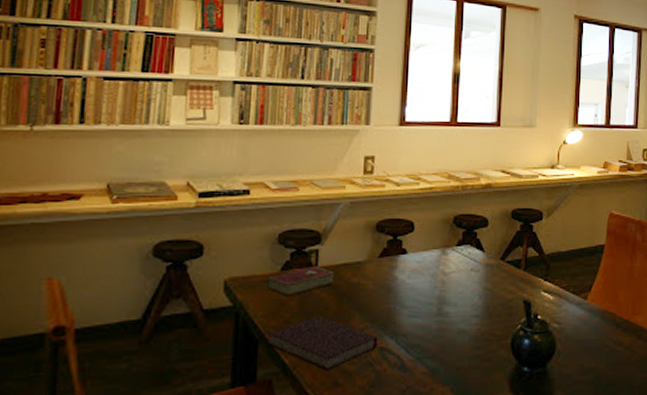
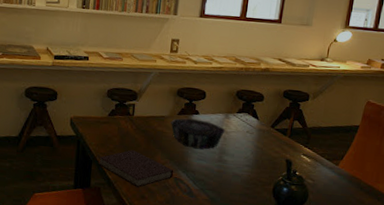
hardcover book: present [267,265,335,297] -> none [99,115,146,135]
decorative bowl: none [368,261,444,302] -> present [170,118,226,150]

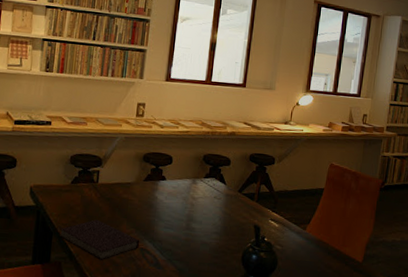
decorative bowl: present [170,118,226,150] -> none [136,184,193,217]

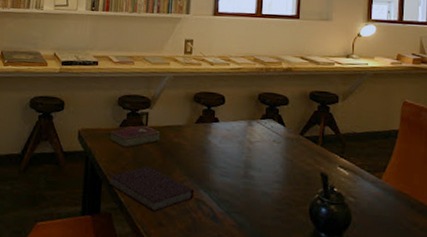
hardcover book: none [60,182,111,204] -> present [109,125,161,149]

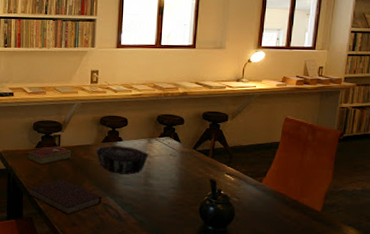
decorative bowl: none [187,127,250,164] -> present [95,145,149,175]

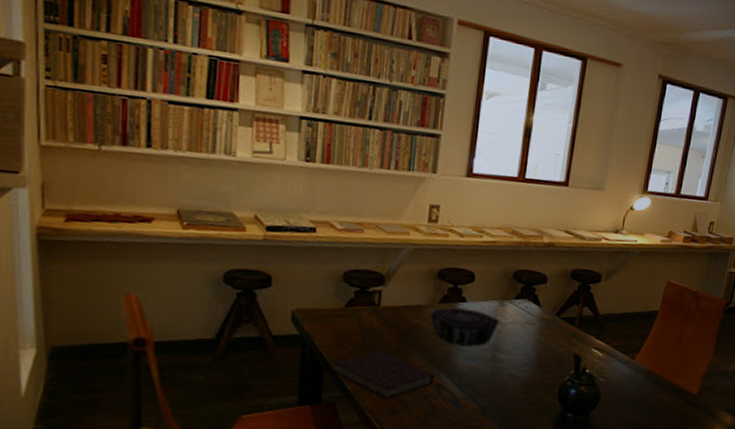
hardcover book: present [27,145,72,165] -> none [332,305,397,331]

